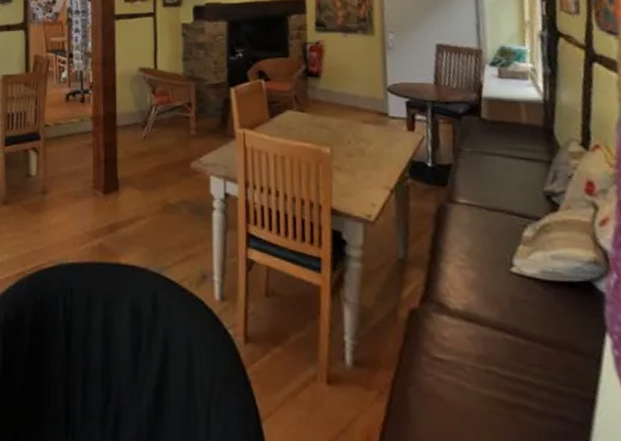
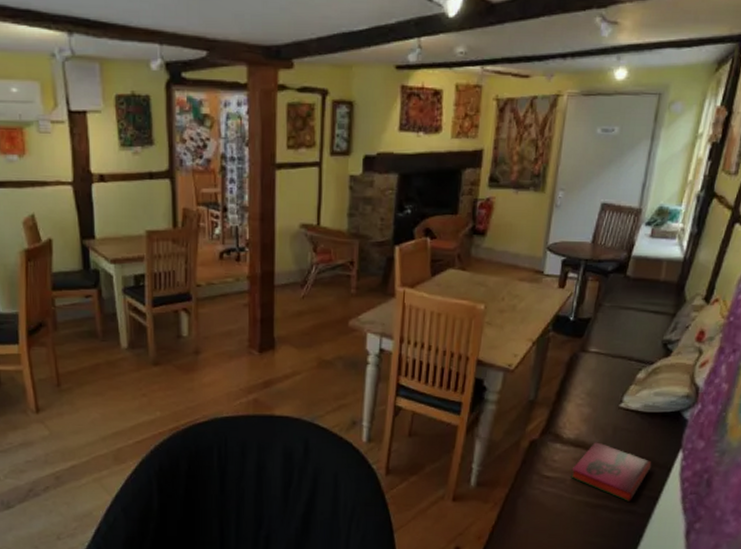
hardback book: none [468,316,574,403] -> present [571,442,652,501]

